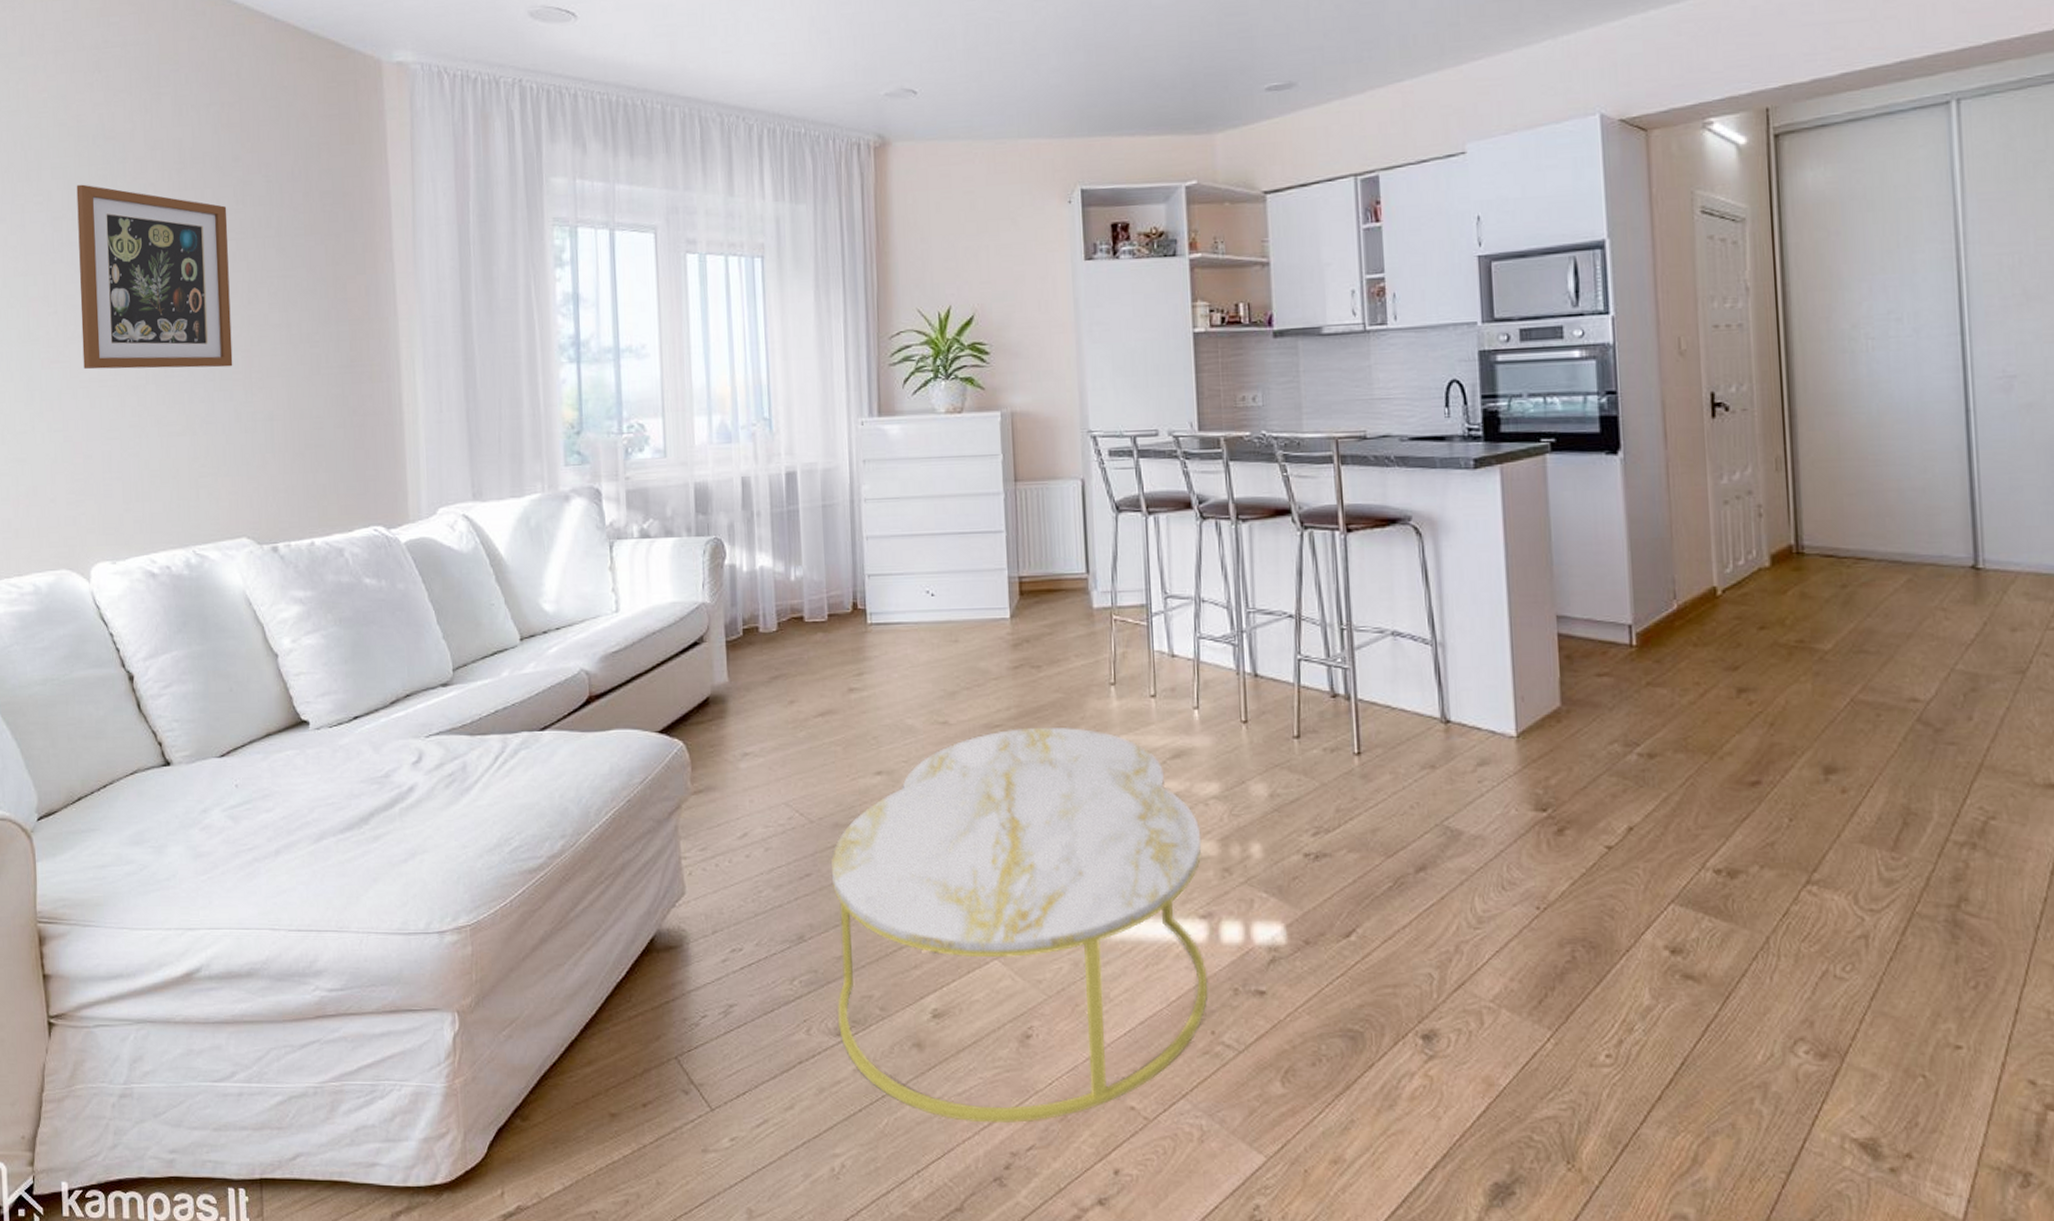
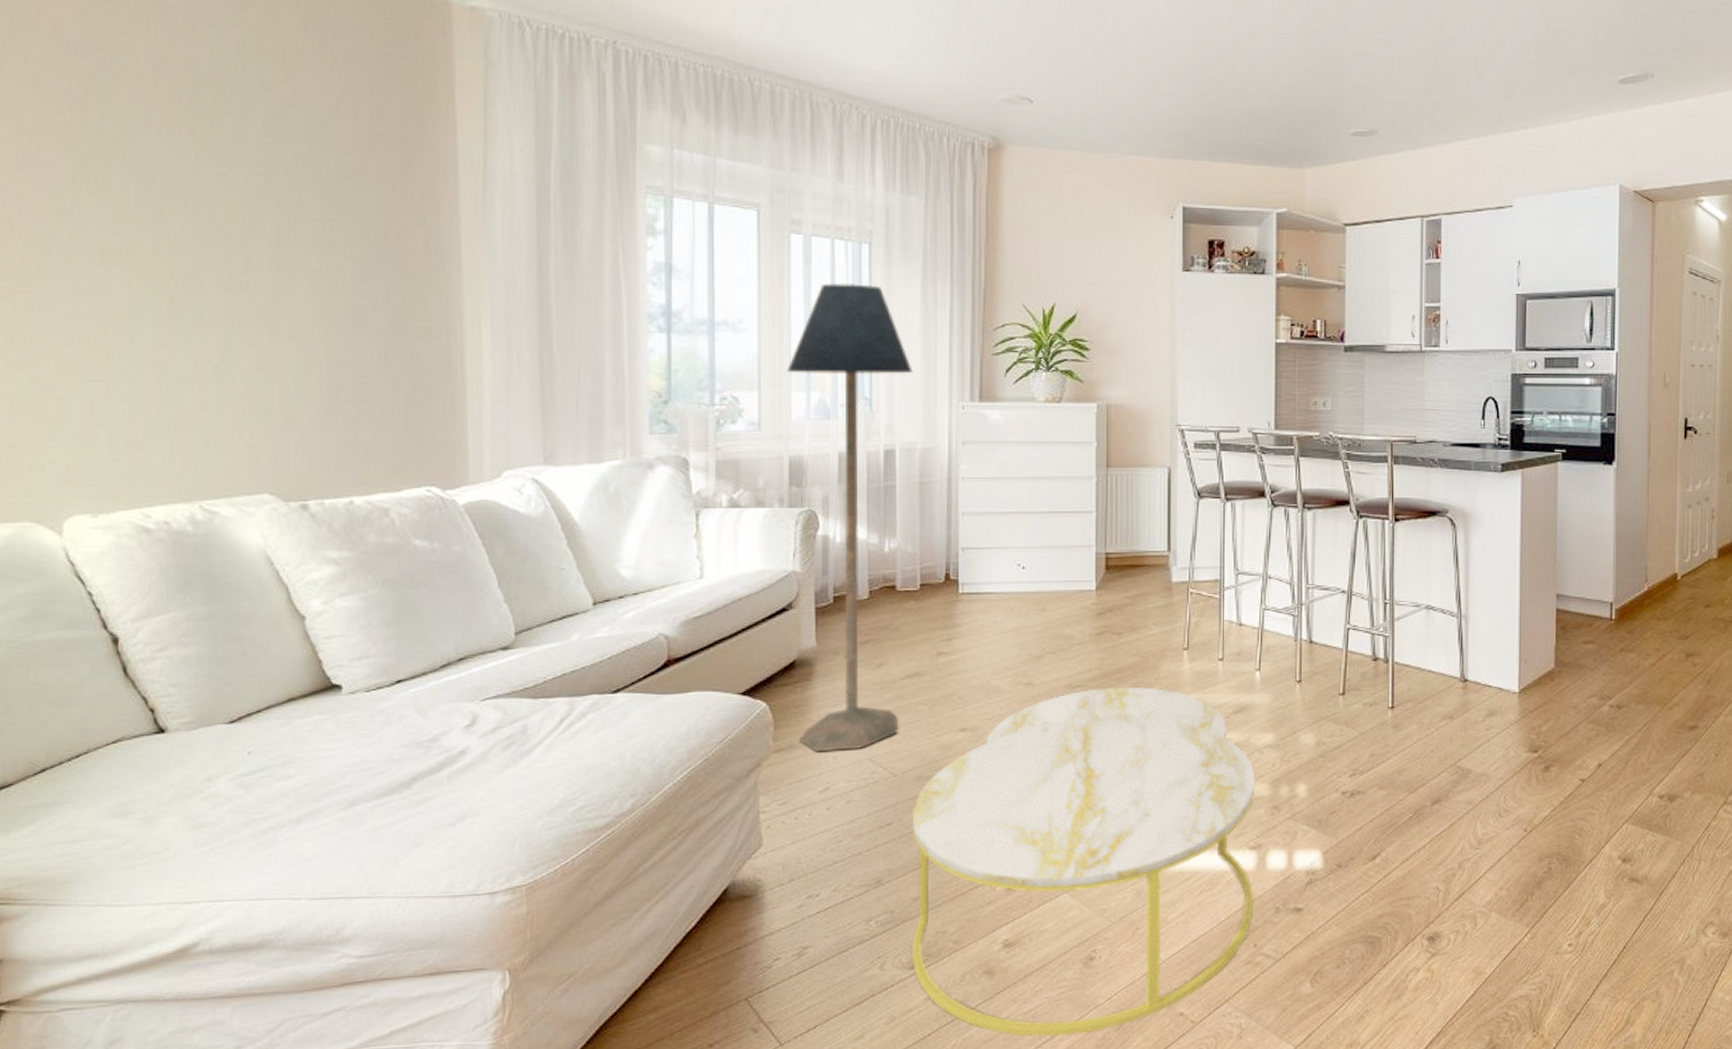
wall art: present [76,184,233,370] -> none [51,96,256,312]
floor lamp: none [689,299,813,795] -> present [787,283,913,752]

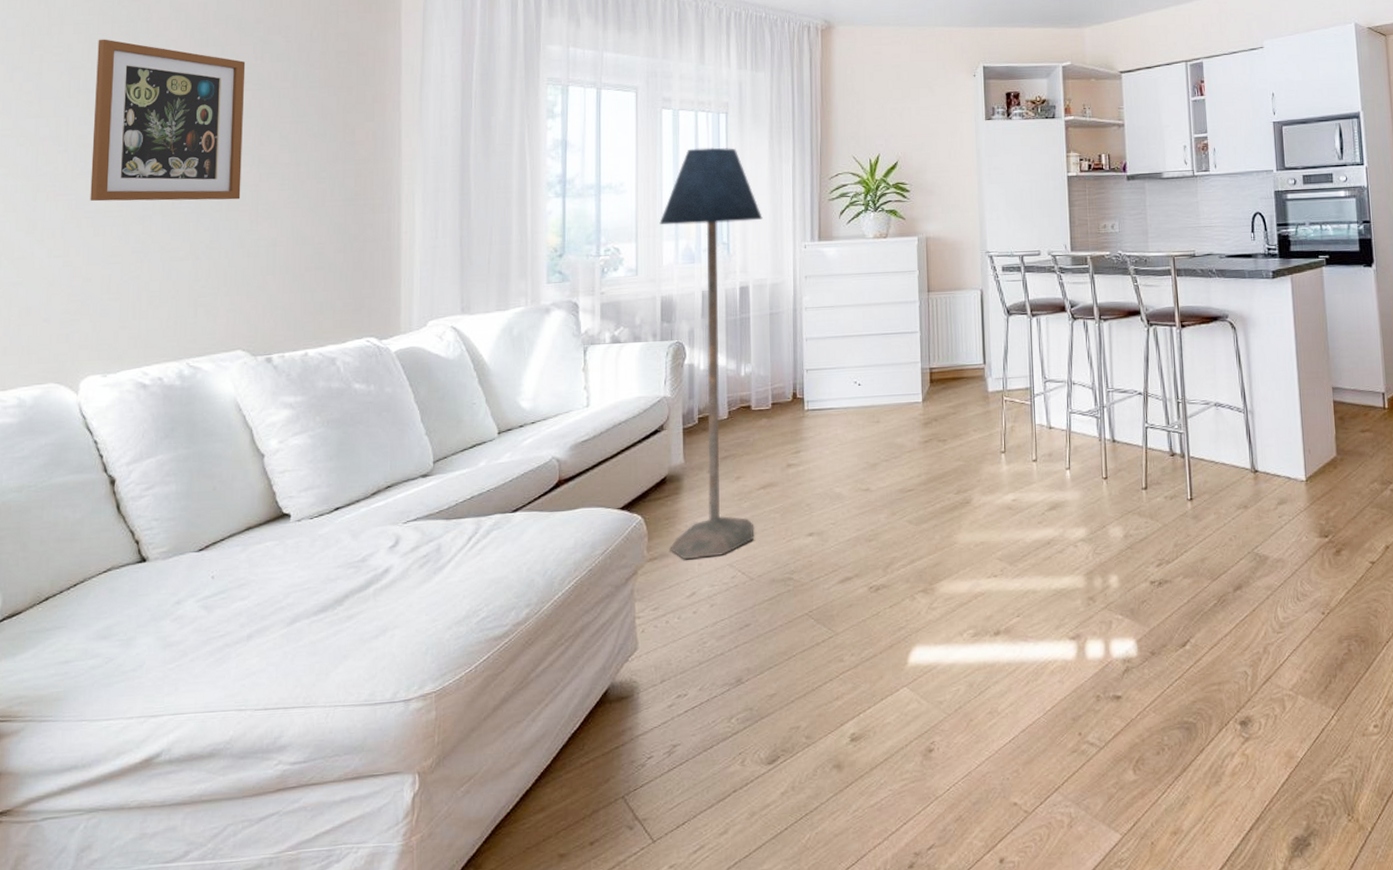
wall art: none [51,96,256,312] -> present [90,39,246,202]
coffee table: present [912,686,1256,1036] -> none [768,488,1077,829]

